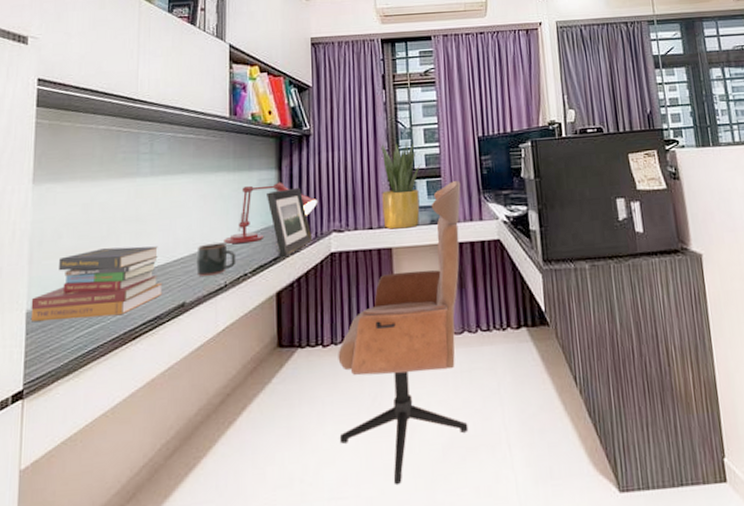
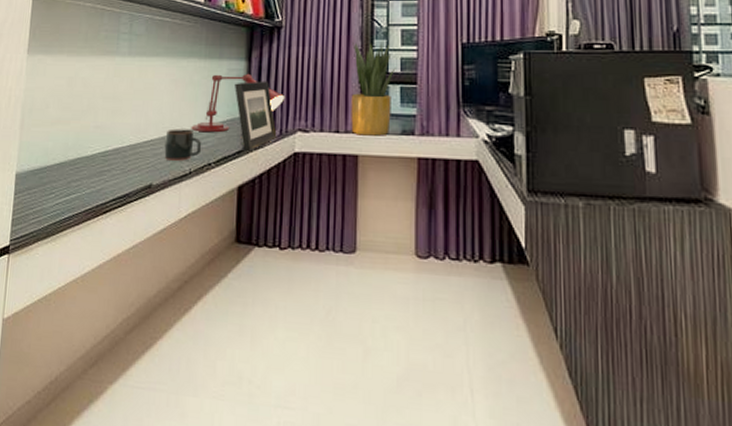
books: present [31,246,163,321] -> none [19,122,133,189]
office chair: present [338,181,469,484] -> none [290,90,438,406]

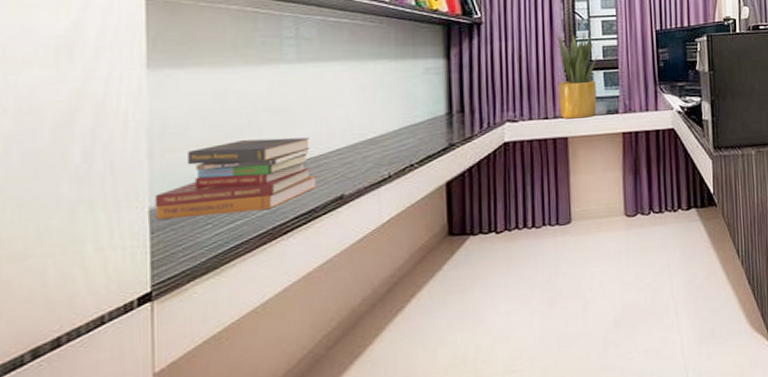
books: none [19,122,133,189] -> present [155,137,318,219]
mug: present [164,129,202,161] -> none [355,133,401,168]
desk lamp: present [191,73,284,133] -> none [386,71,489,135]
picture frame: present [235,81,277,152] -> none [434,77,485,148]

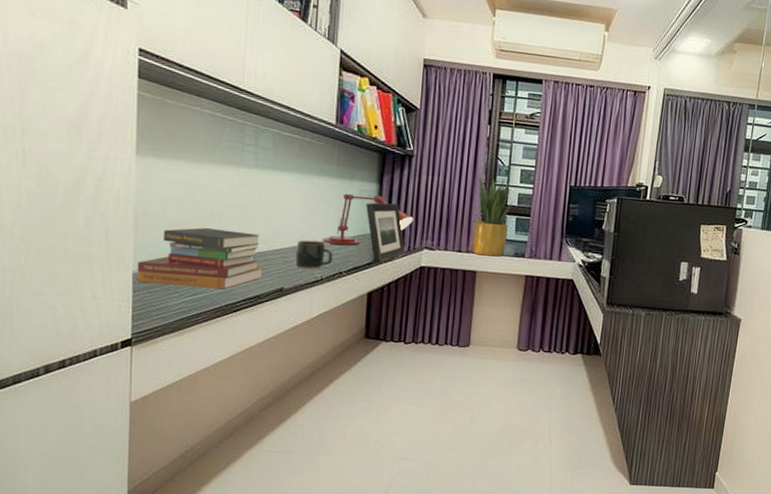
mug: none [355,133,401,168] -> present [295,240,333,269]
desk lamp: none [386,71,489,135] -> present [322,193,413,246]
picture frame: none [434,77,485,148] -> present [366,202,405,264]

